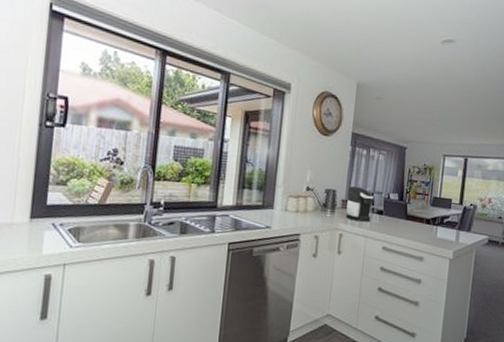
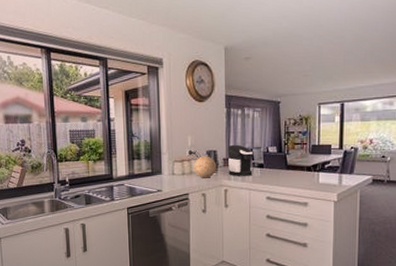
decorative ball: none [309,194,334,219] -> present [194,156,216,178]

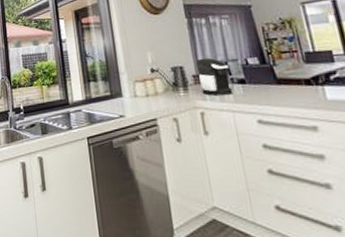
decorative ball: present [194,156,216,178] -> none [158,73,187,100]

